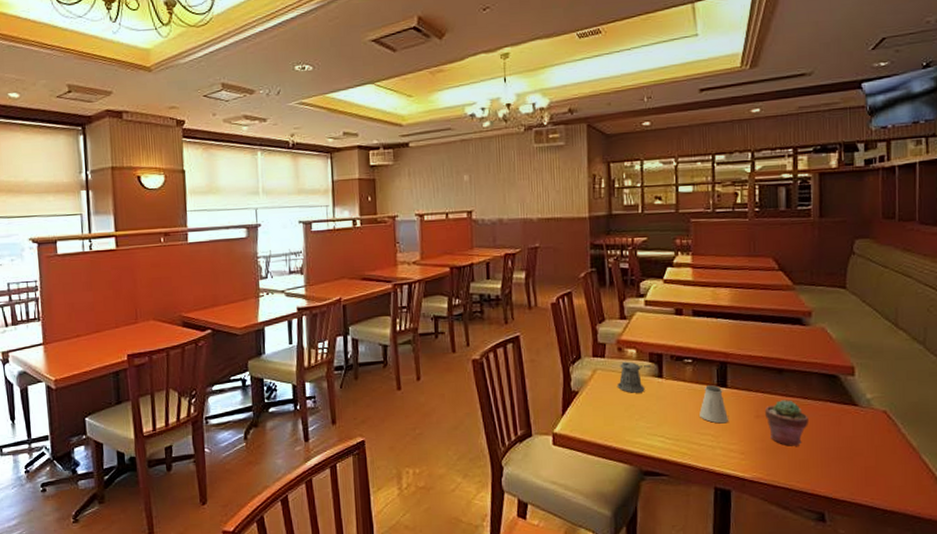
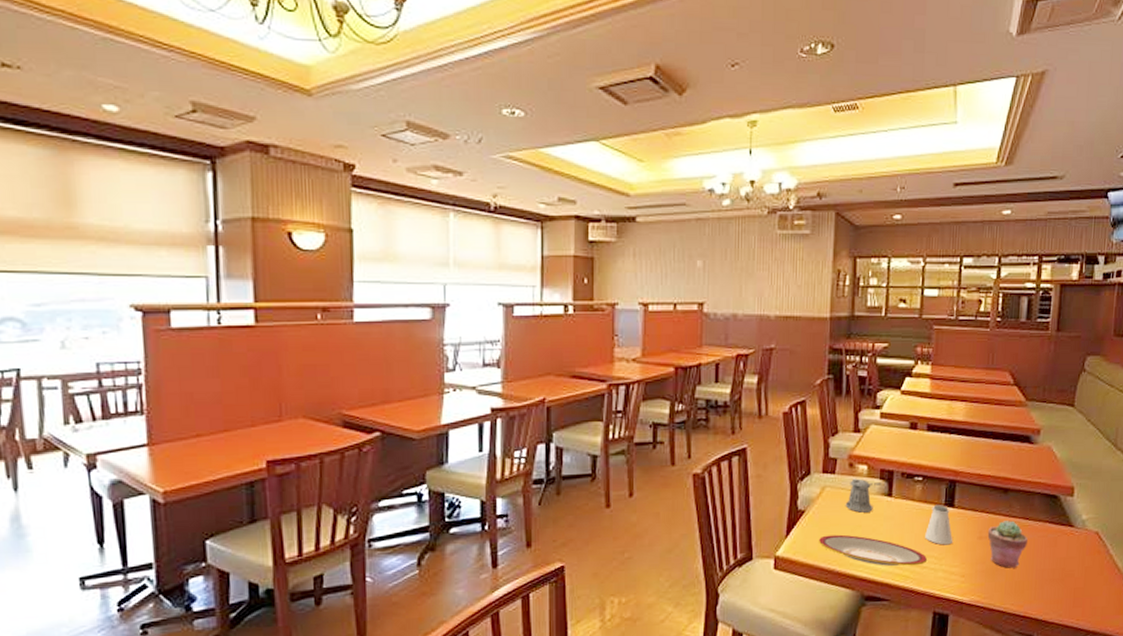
plate: none [593,413,703,443] -> present [818,534,927,566]

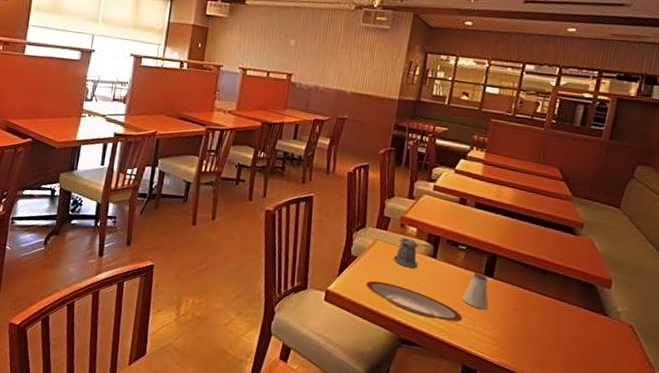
potted succulent: present [987,520,1028,568] -> none [521,298,561,342]

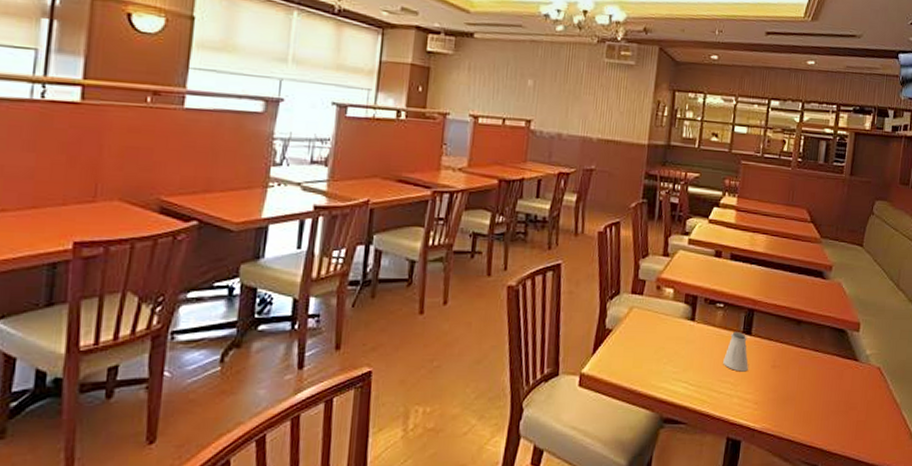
plate: present [365,280,462,323] -> none [622,355,724,391]
pepper shaker: present [393,237,429,268] -> none [650,301,686,335]

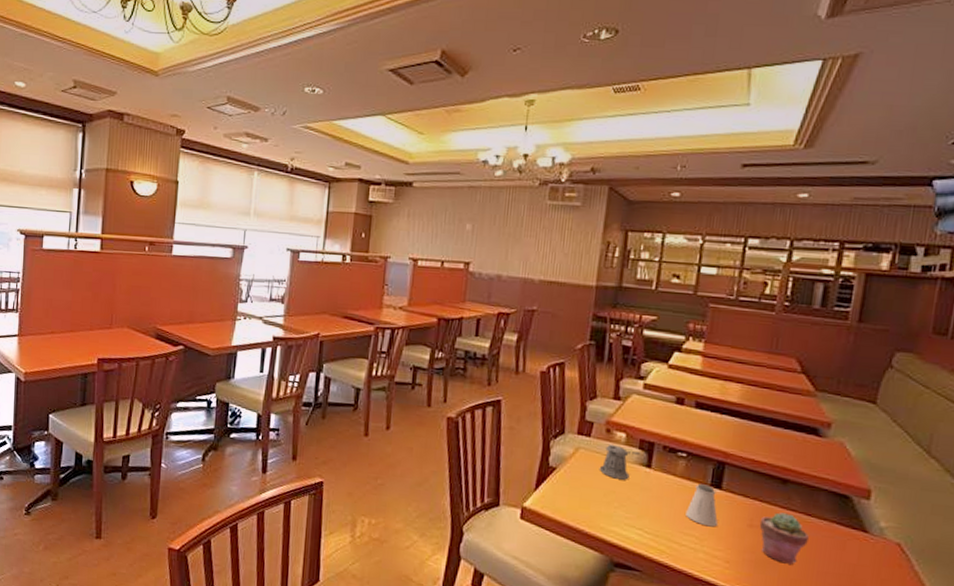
pepper shaker: none [650,301,686,335] -> present [599,444,641,480]
potted succulent: none [780,351,817,398] -> present [759,512,809,565]

